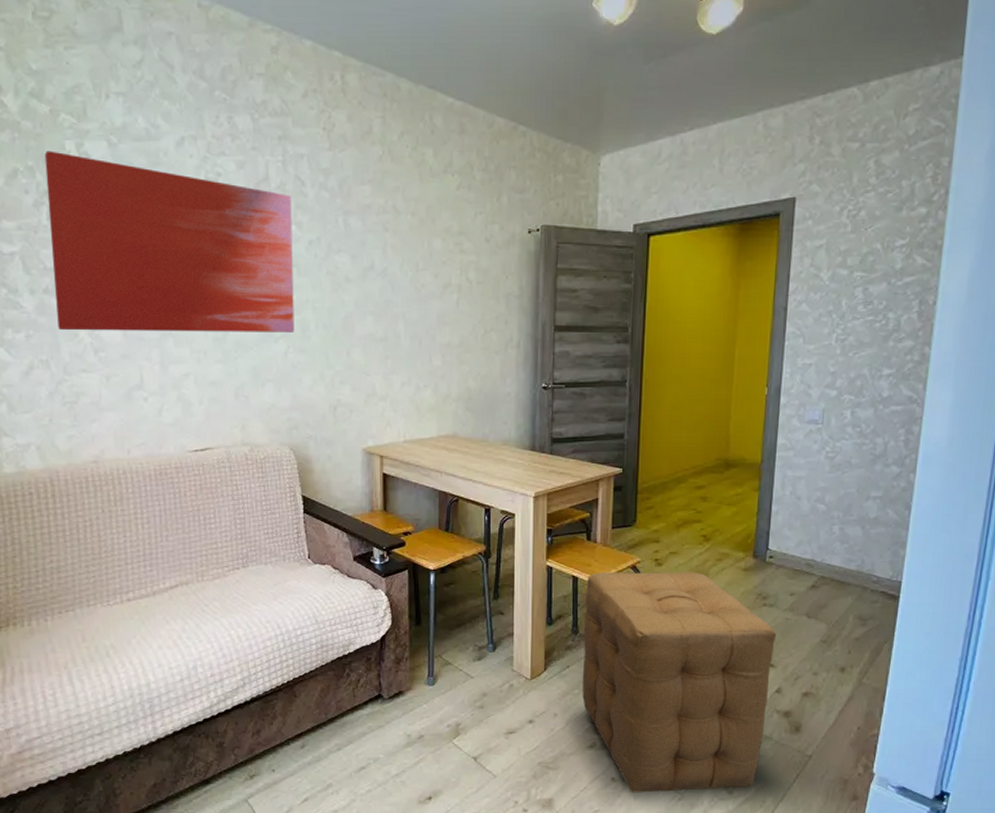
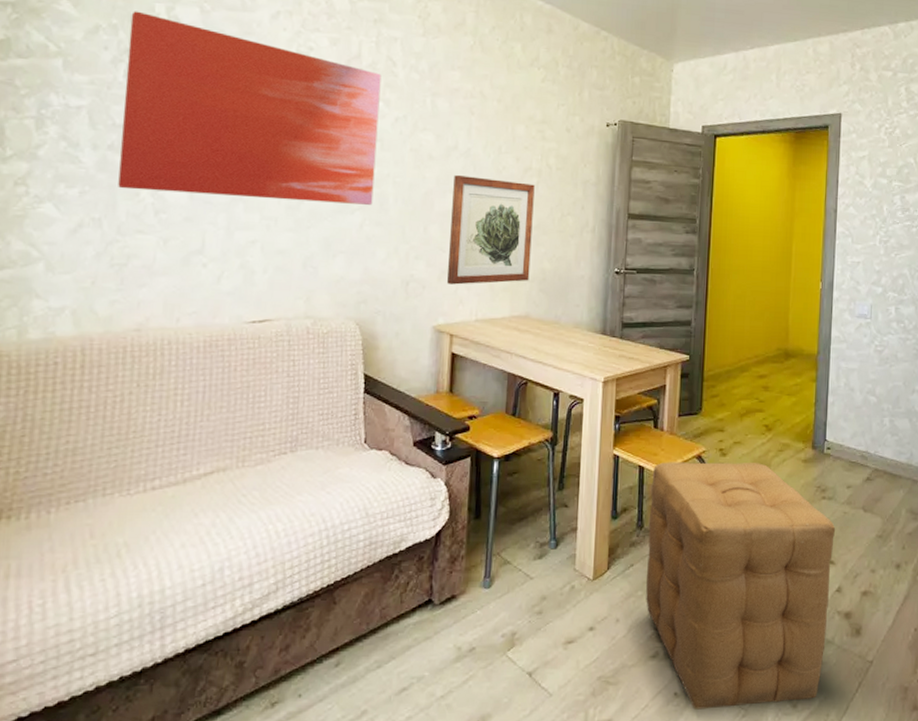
wall art: none [373,297,455,407] -> present [447,175,535,285]

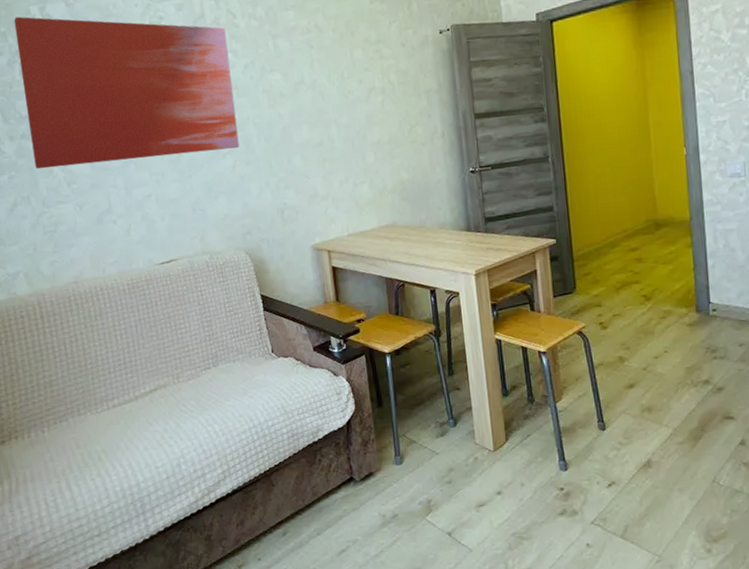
wall art: present [447,175,535,285] -> none [306,102,390,207]
ottoman: present [645,462,836,710] -> none [536,332,734,558]

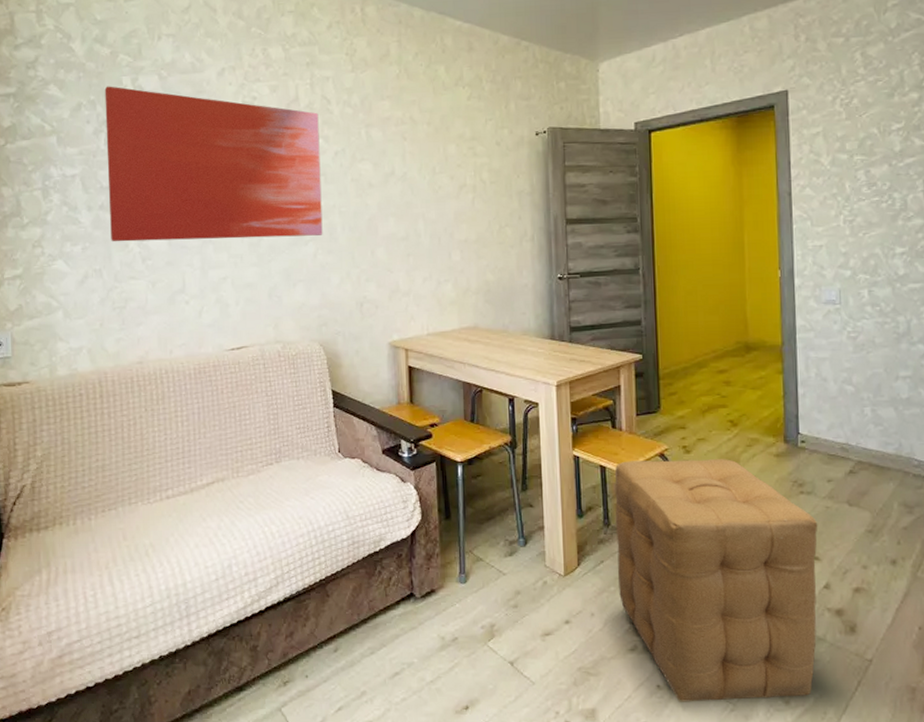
ottoman: none [536,332,734,558] -> present [615,459,818,702]

